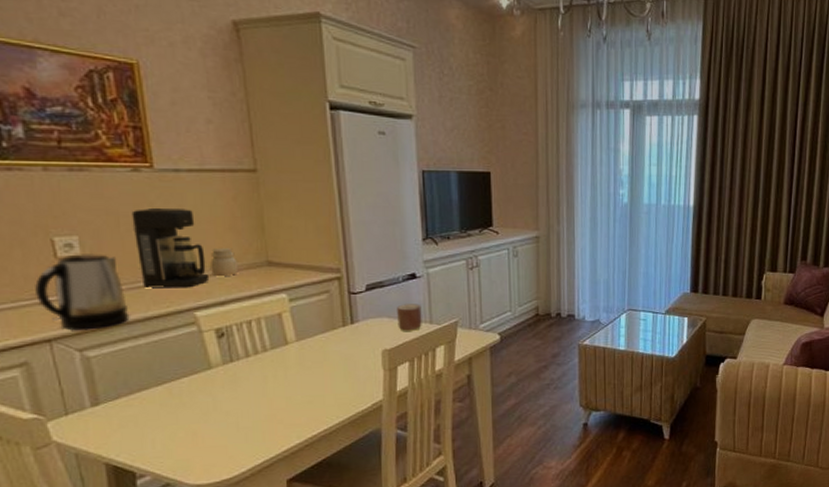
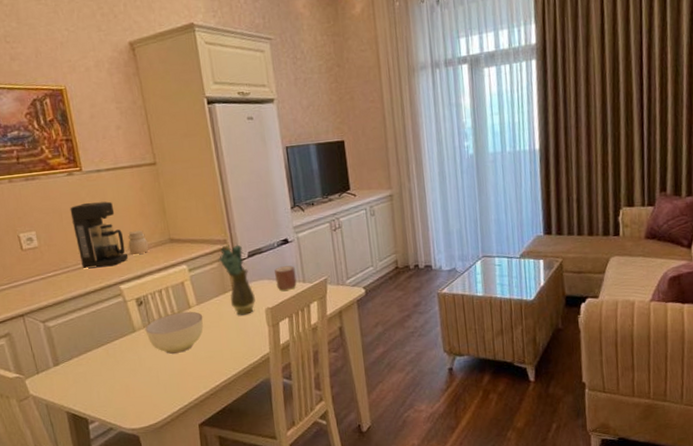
kettle: present [34,252,130,330] -> none [10,243,75,306]
bowl: none [225,348,303,397] -> present [145,311,203,354]
vase: none [328,273,371,356] -> present [218,243,256,315]

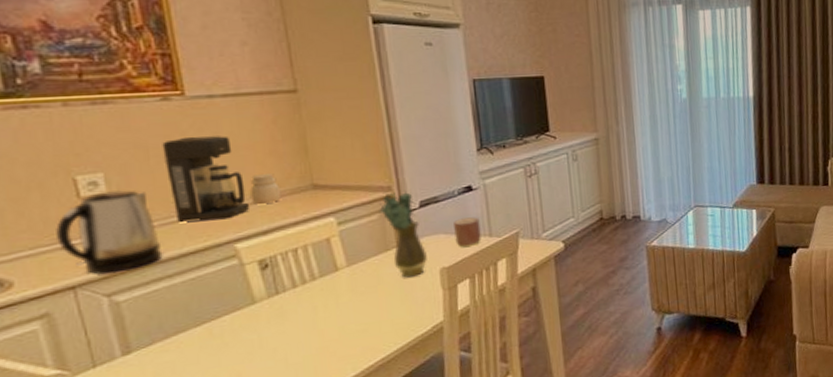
kettle: none [10,243,75,306] -> present [55,189,163,274]
bowl: present [145,311,203,354] -> none [270,274,356,330]

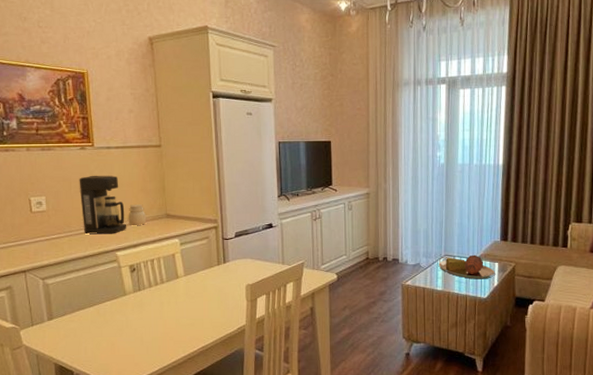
kettle: present [55,189,163,274] -> none [17,208,75,264]
vase: present [379,191,427,278] -> none [208,223,238,289]
mug: present [453,217,481,248] -> none [258,248,276,271]
serving tray: none [688,202,755,231] -> present [438,254,496,280]

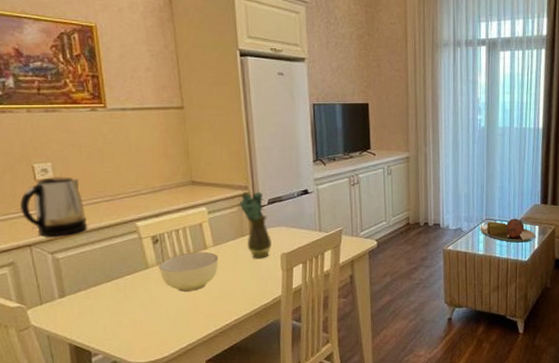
kettle: none [17,208,75,264] -> present [19,175,88,237]
coffee maker: present [79,176,127,234] -> none [90,140,148,204]
jar: present [128,204,147,225] -> none [148,171,170,193]
bowl: none [135,281,189,318] -> present [158,252,219,292]
vase: none [208,223,238,289] -> present [238,190,272,259]

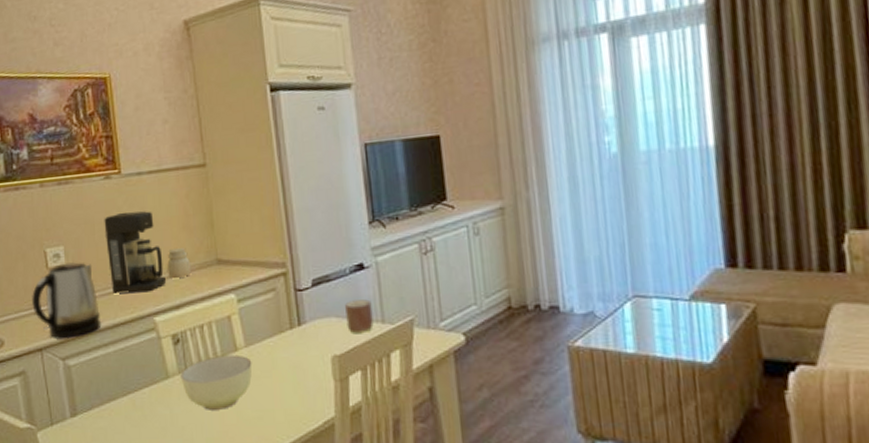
coffee maker: none [90,140,148,204] -> present [104,211,167,293]
jar: none [148,171,170,193] -> present [167,248,192,278]
vase: present [238,190,272,259] -> none [274,267,319,364]
mug: none [293,215,313,239] -> present [345,299,374,334]
serving tray: present [480,218,537,243] -> none [624,292,724,333]

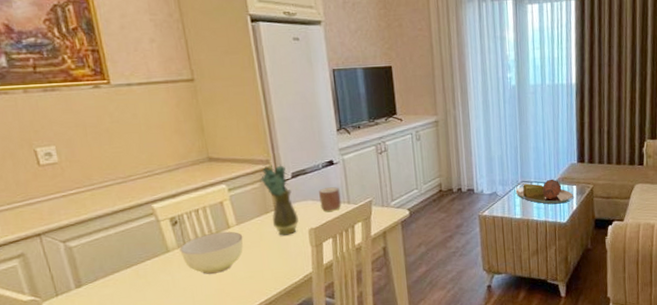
kettle: present [31,261,102,338] -> none [24,159,101,225]
coffee maker: present [104,211,167,293] -> none [95,117,163,186]
jar: present [167,248,192,278] -> none [162,148,186,173]
vase: none [274,267,319,364] -> present [260,164,299,236]
serving tray: none [624,292,724,333] -> present [515,179,575,205]

